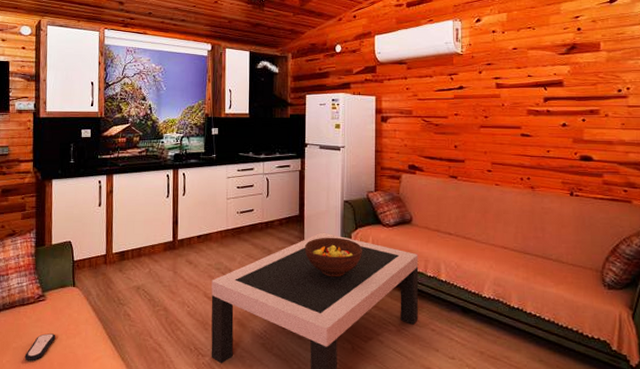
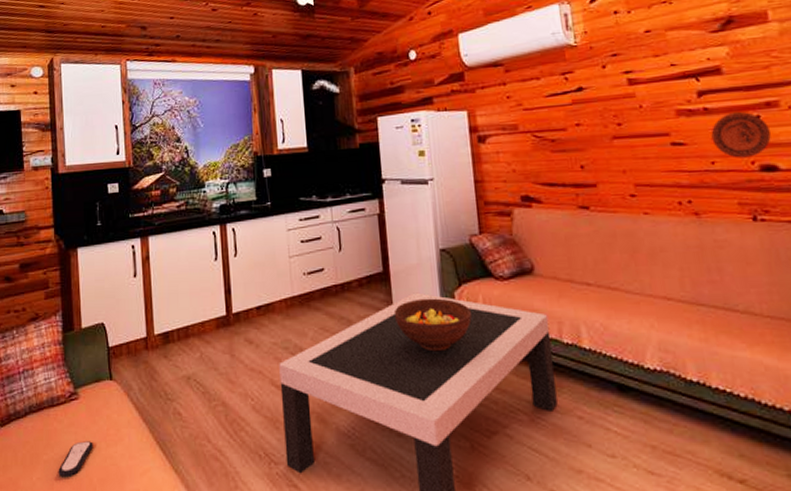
decorative plate: none [550,116,591,150] -> present [711,112,772,159]

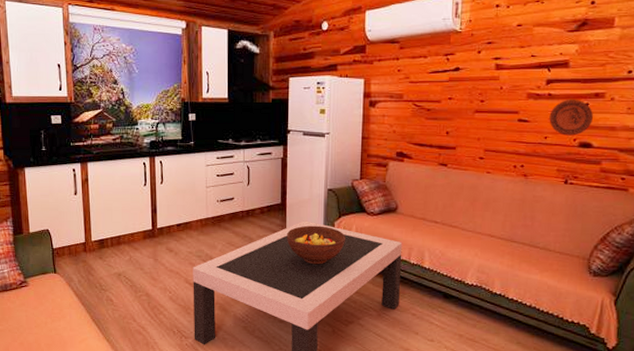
remote control: present [58,441,93,478] -> none [12,317,41,343]

